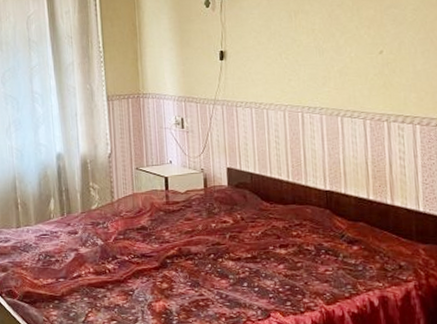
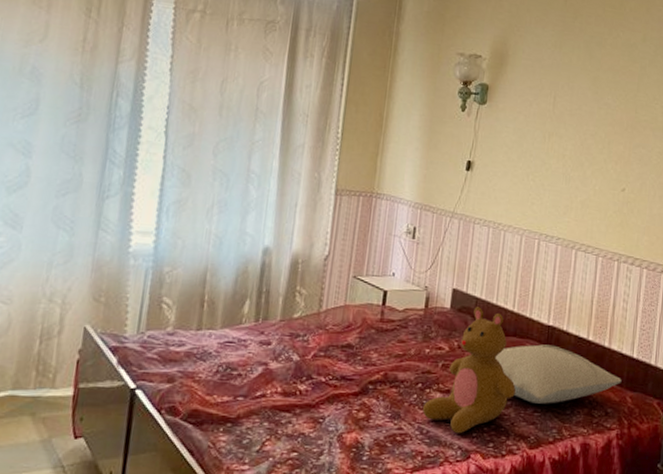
teddy bear: none [219,181,304,296] -> present [423,307,516,434]
pillow: none [278,208,411,263] -> present [495,344,622,404]

